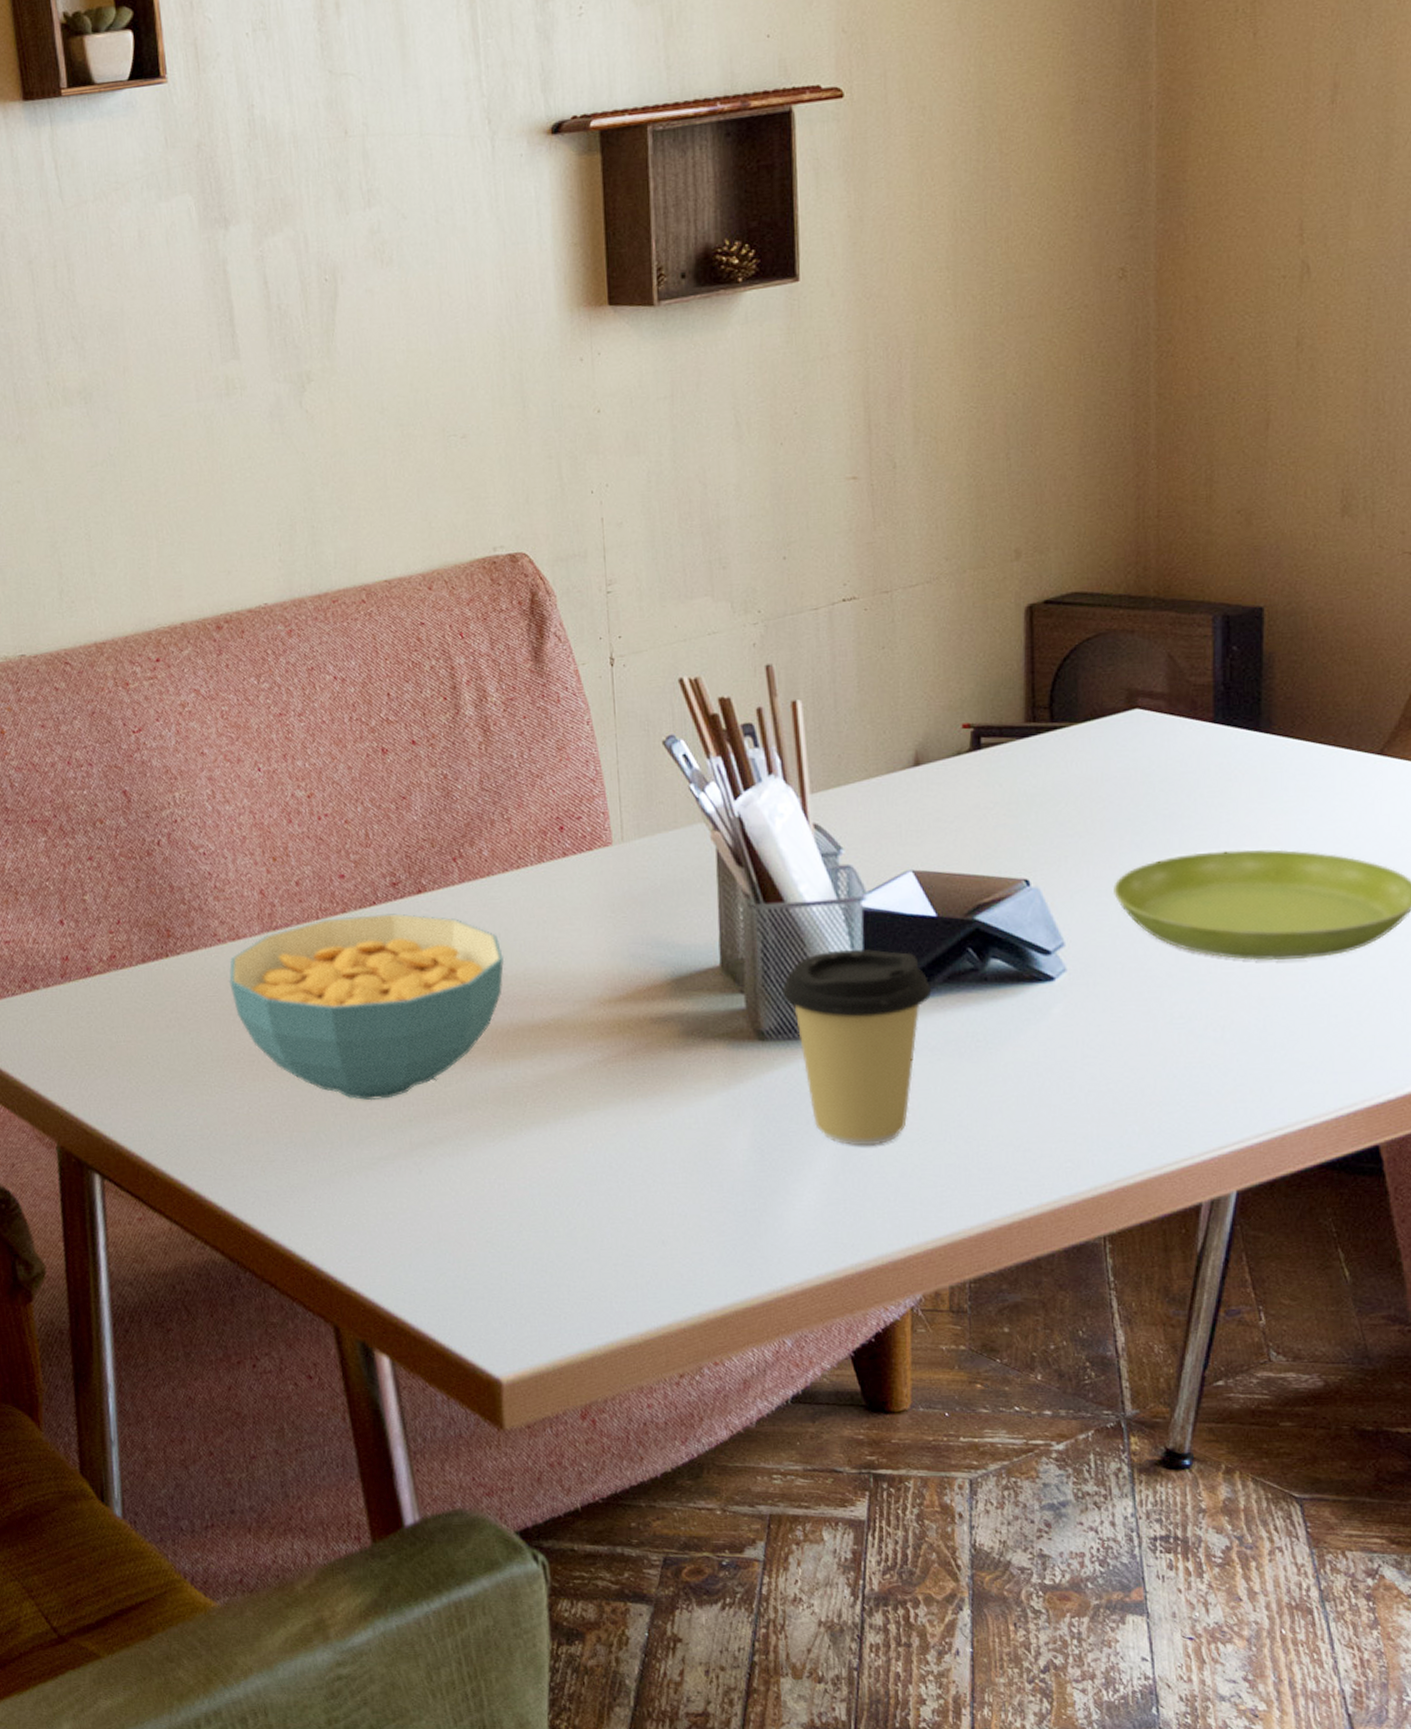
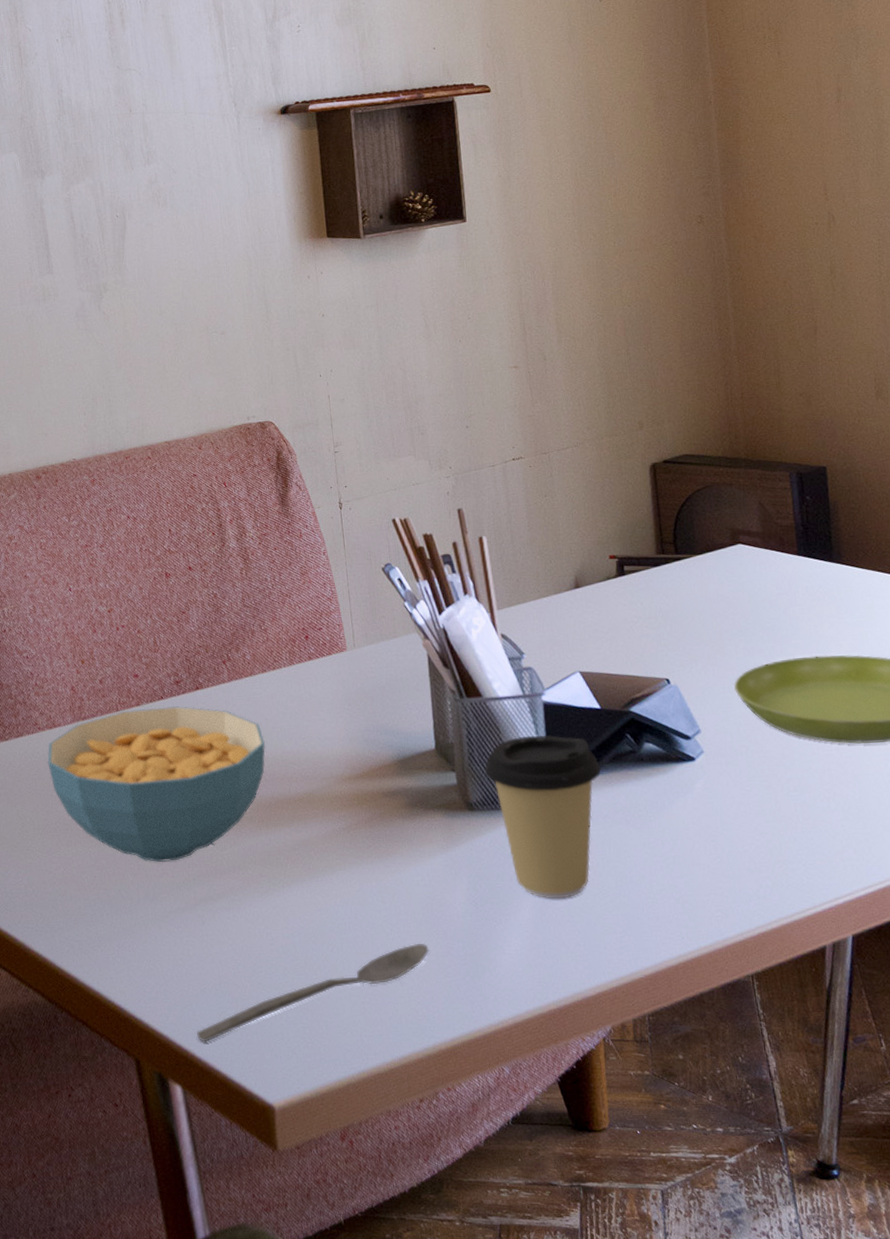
spoon: none [408,1196,700,1308] -> present [196,943,429,1042]

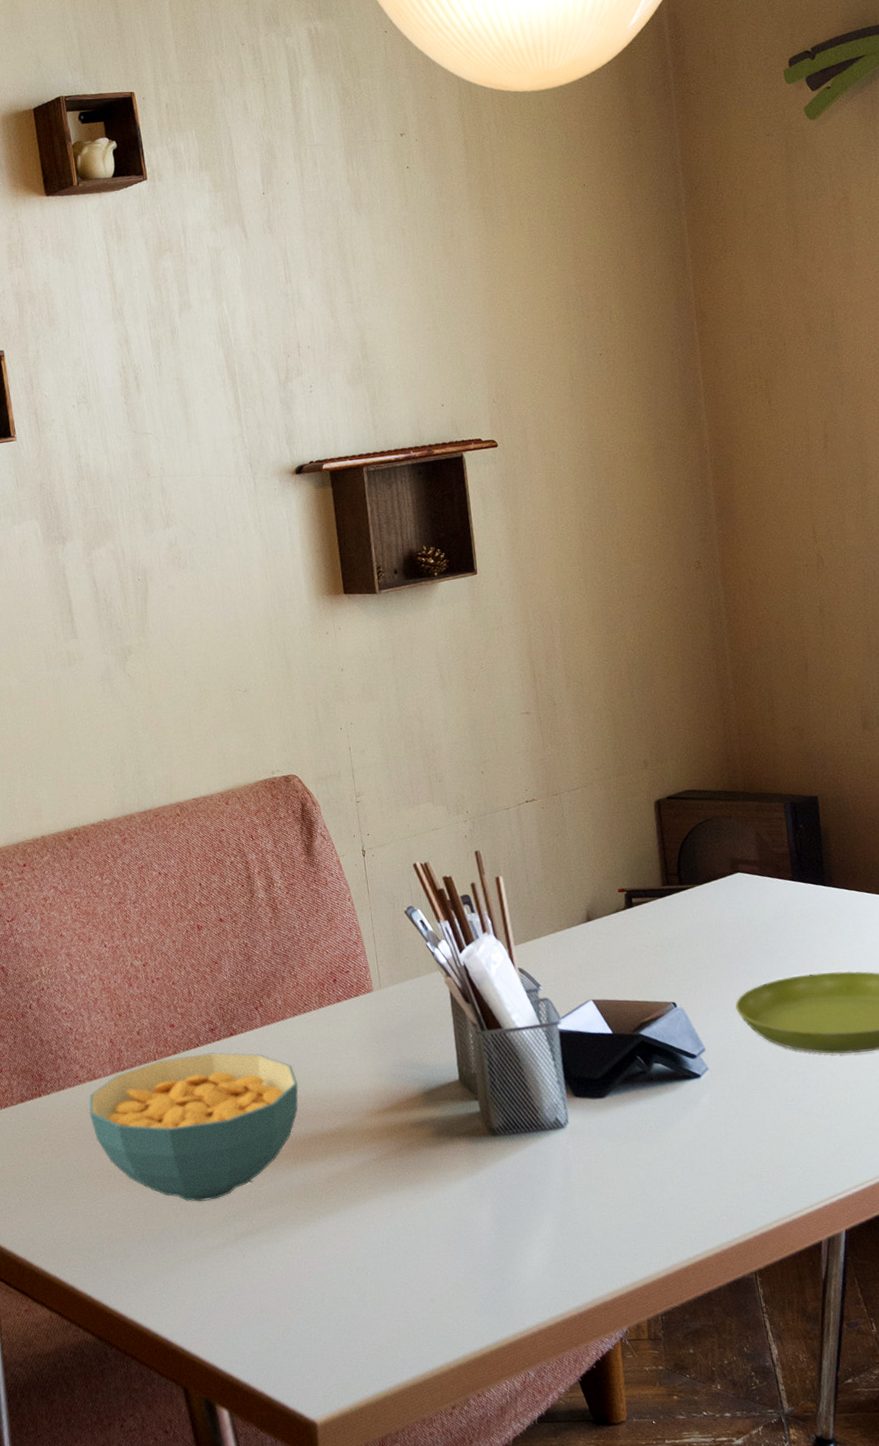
spoon: present [196,943,429,1042] -> none [240,1262,458,1368]
coffee cup: present [484,734,602,899] -> none [505,1060,615,1214]

